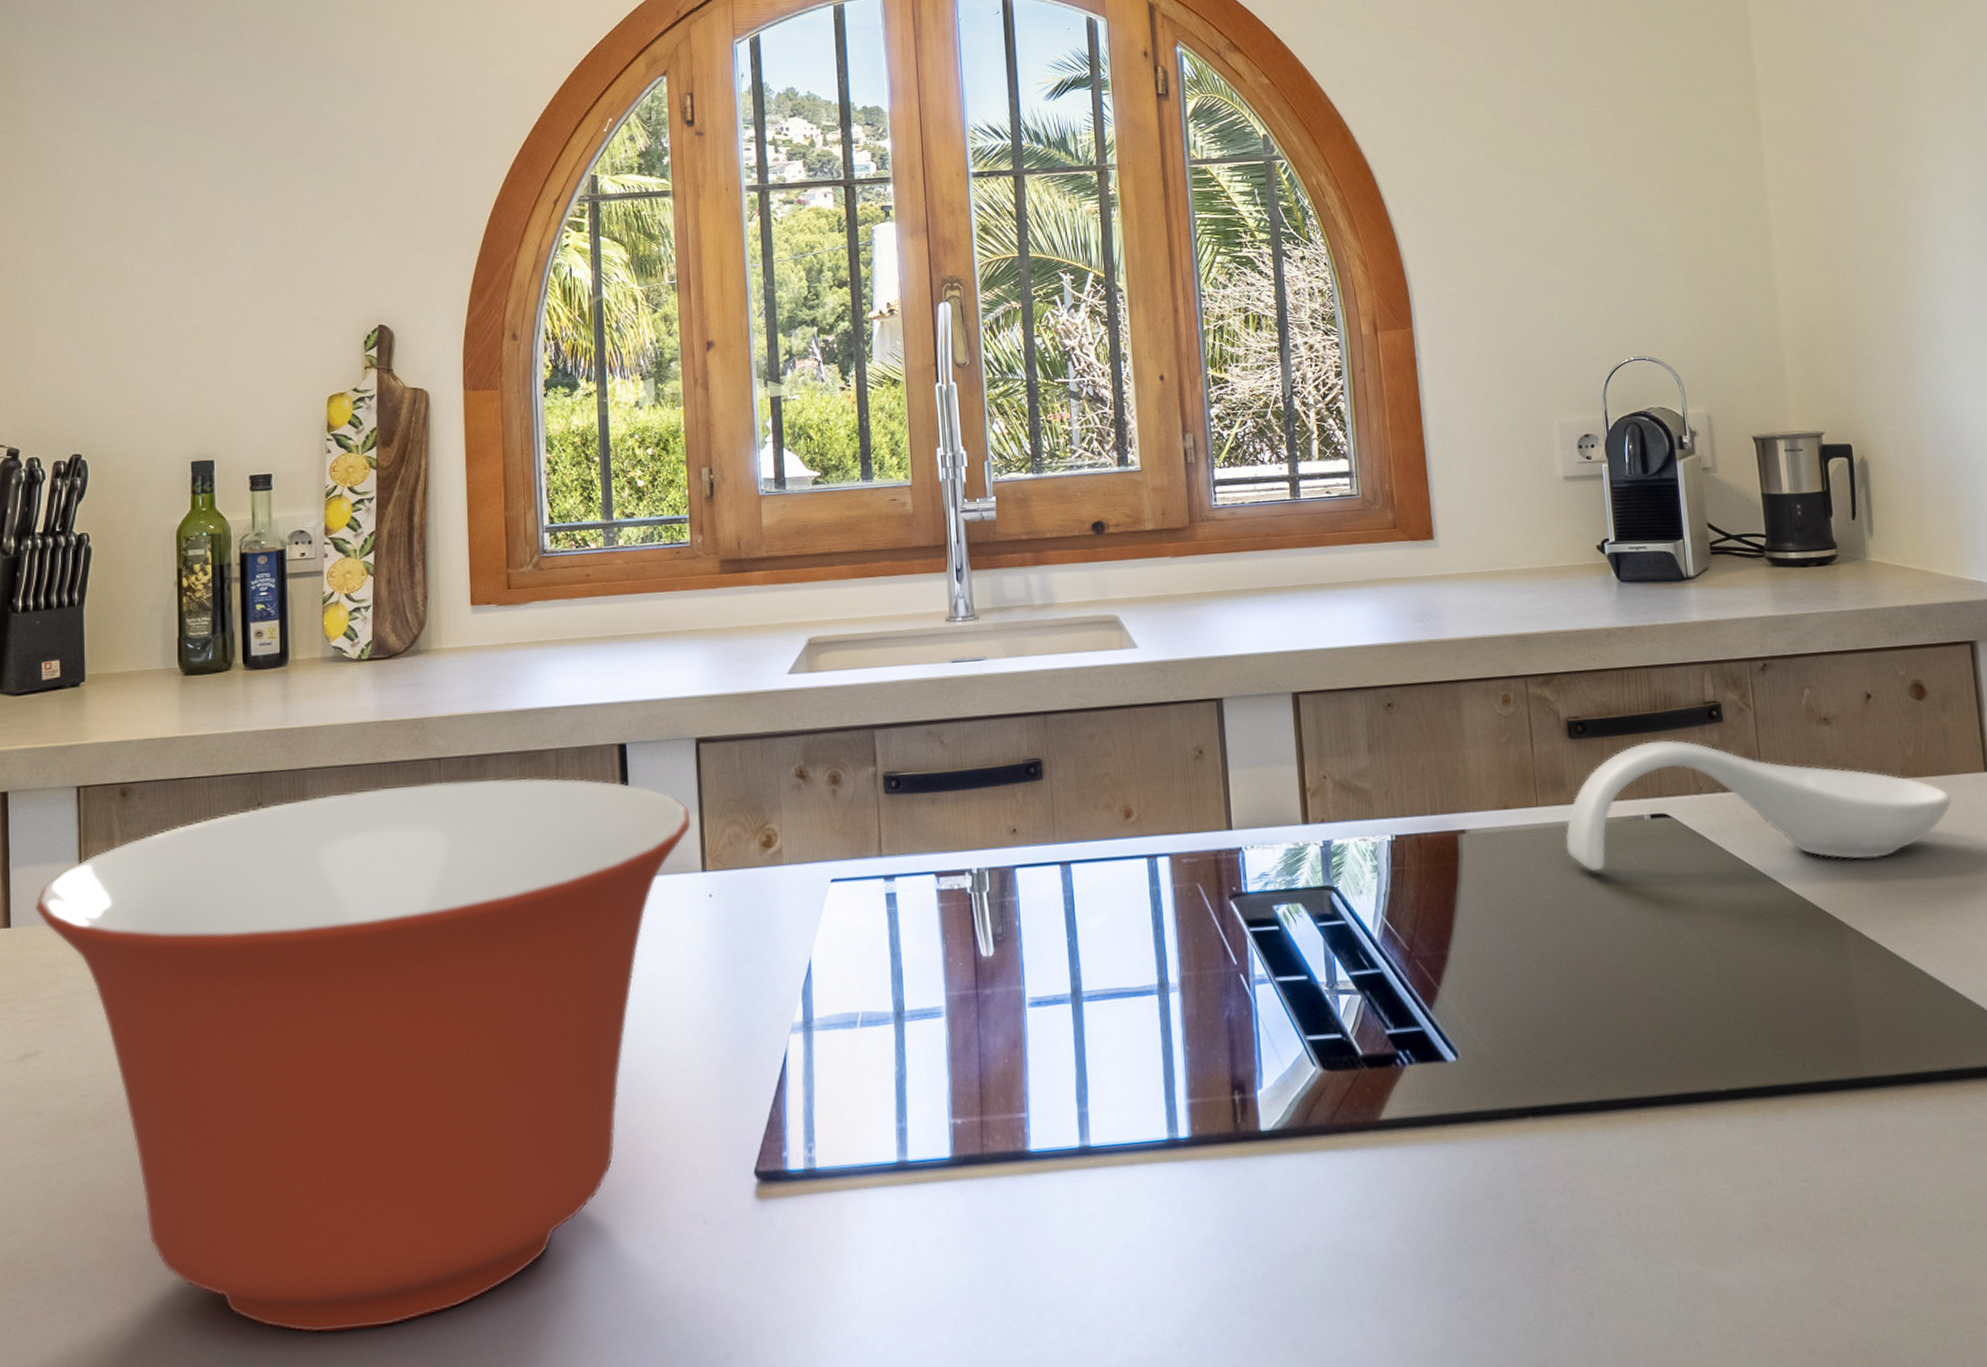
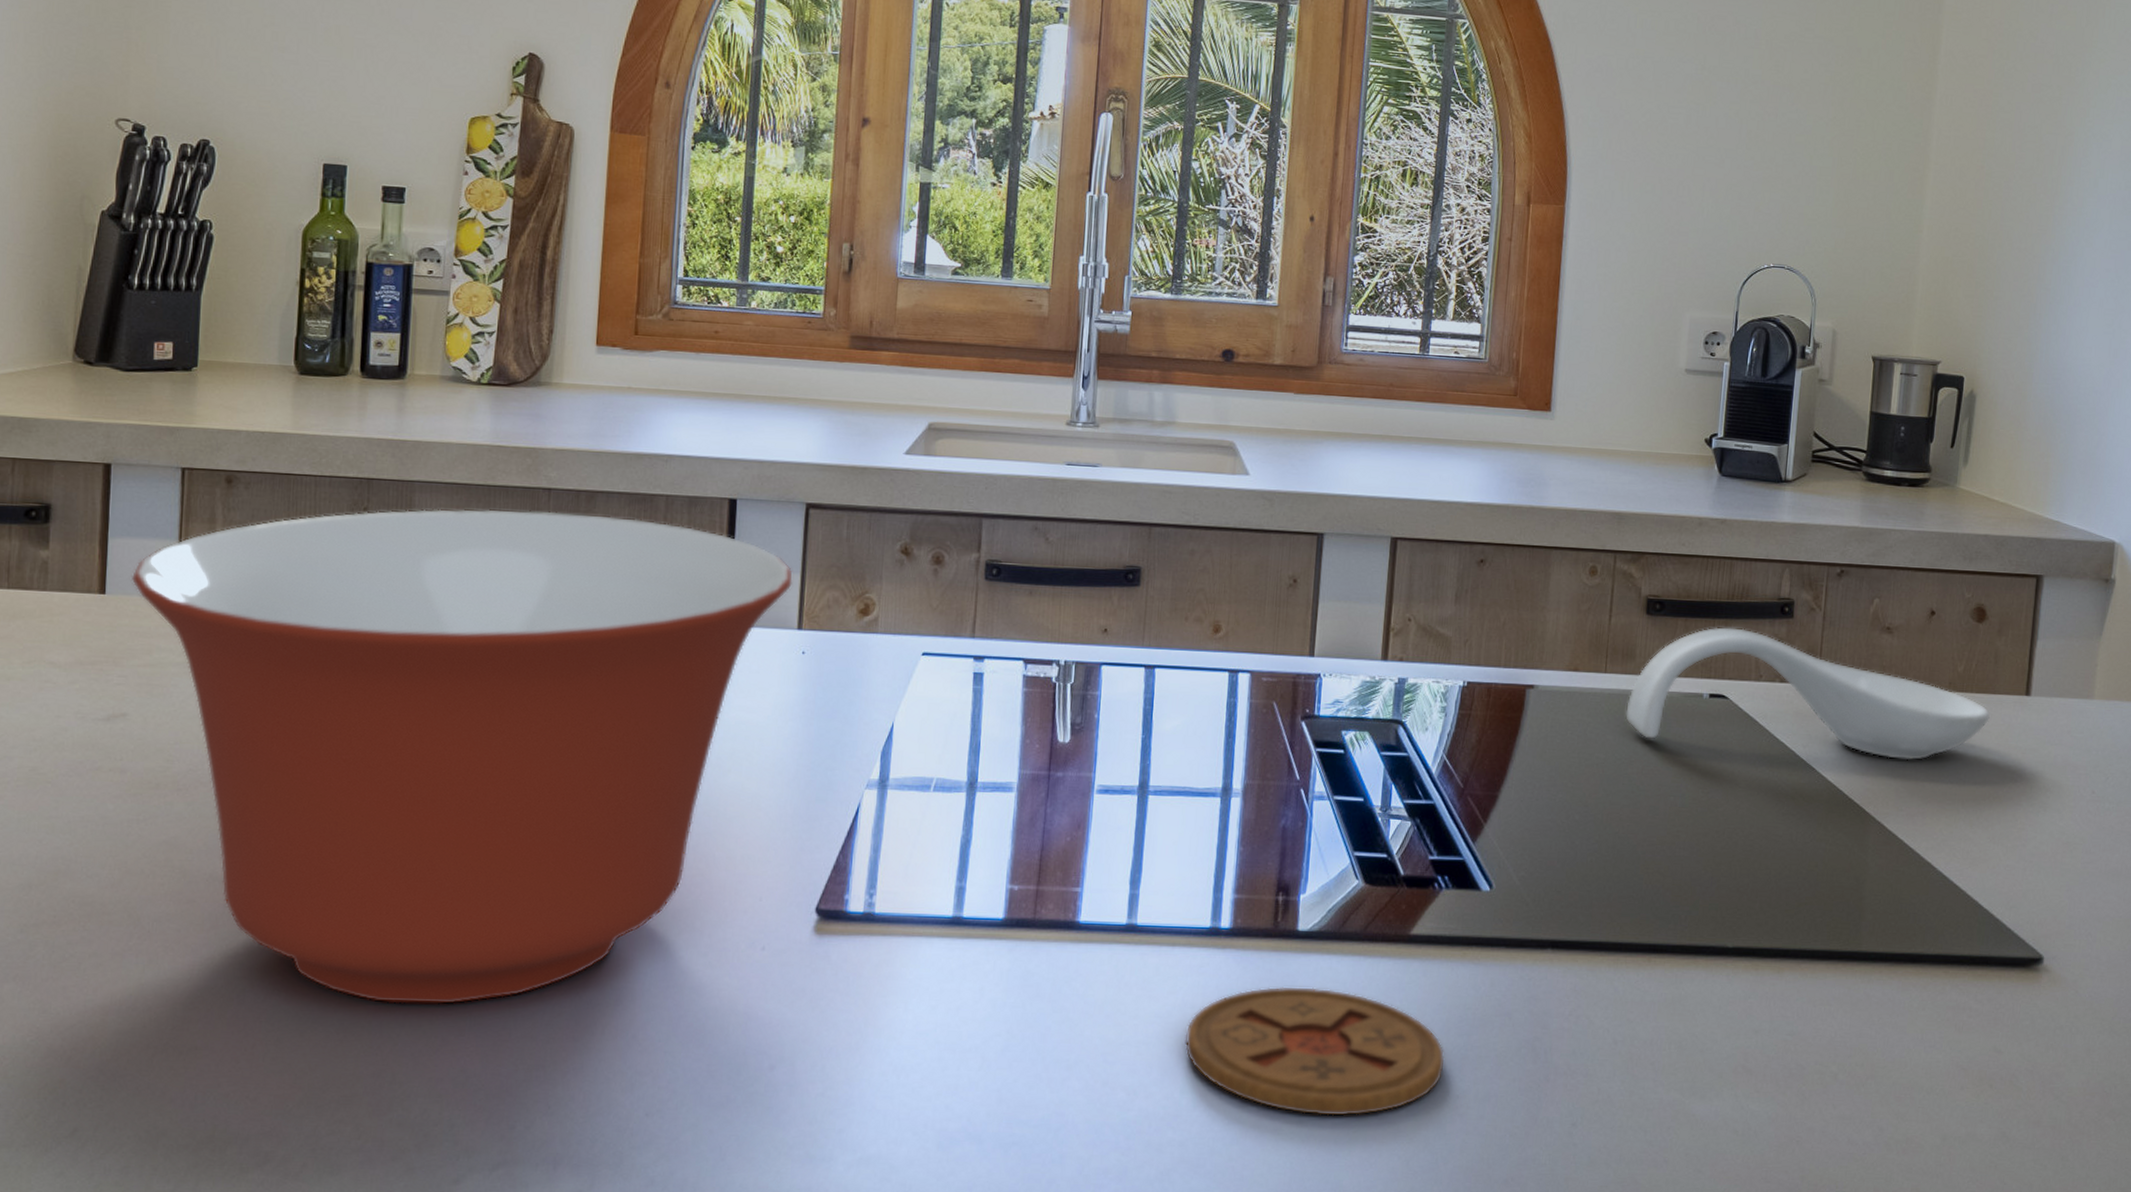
coaster: none [1158,1192,1440,1338] -> present [1184,986,1445,1116]

